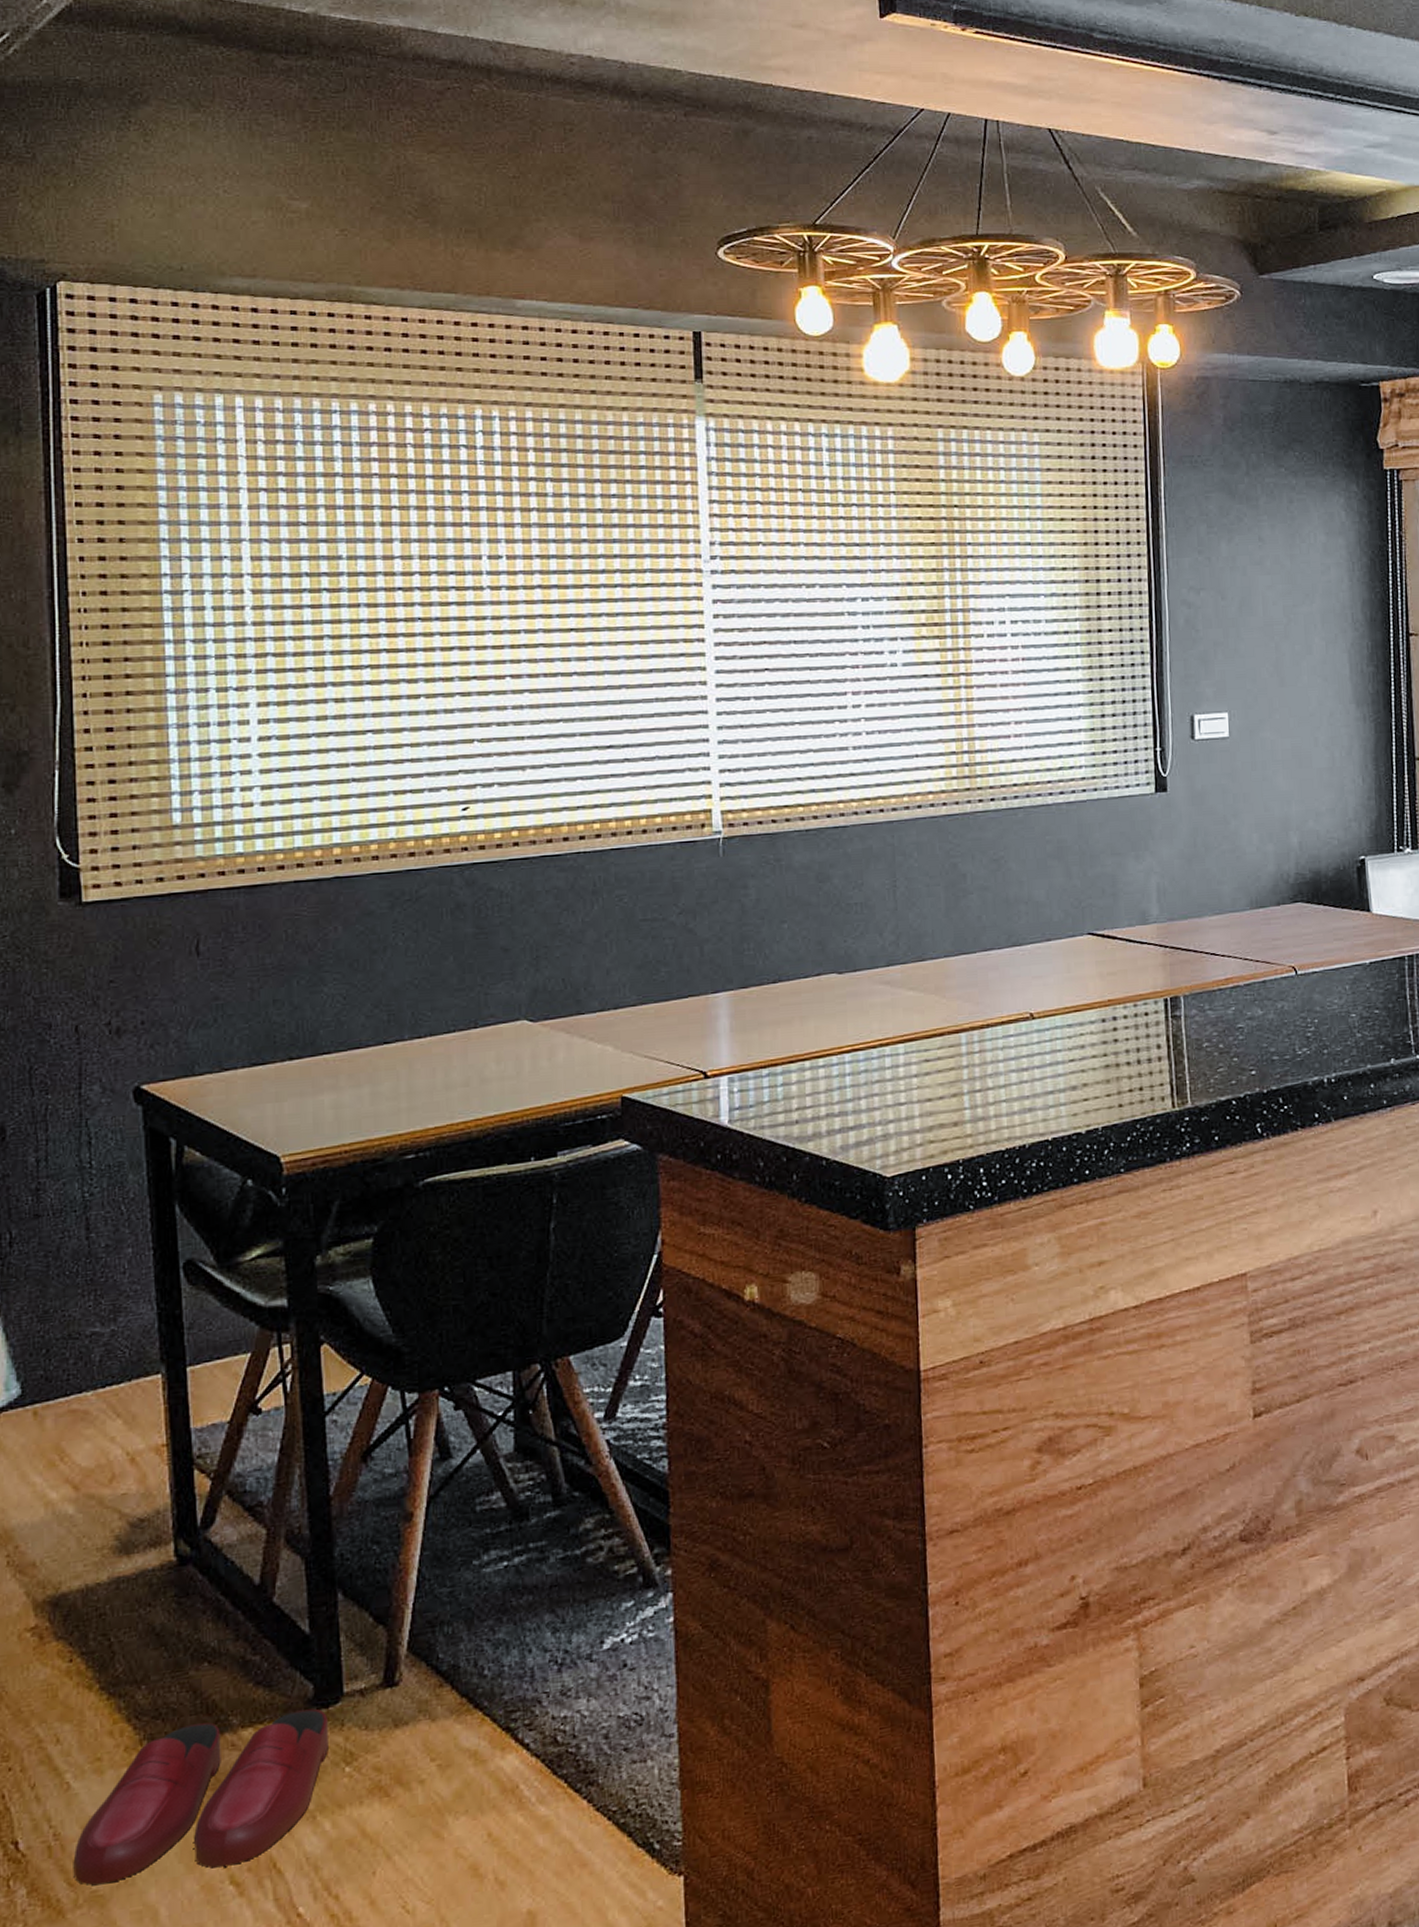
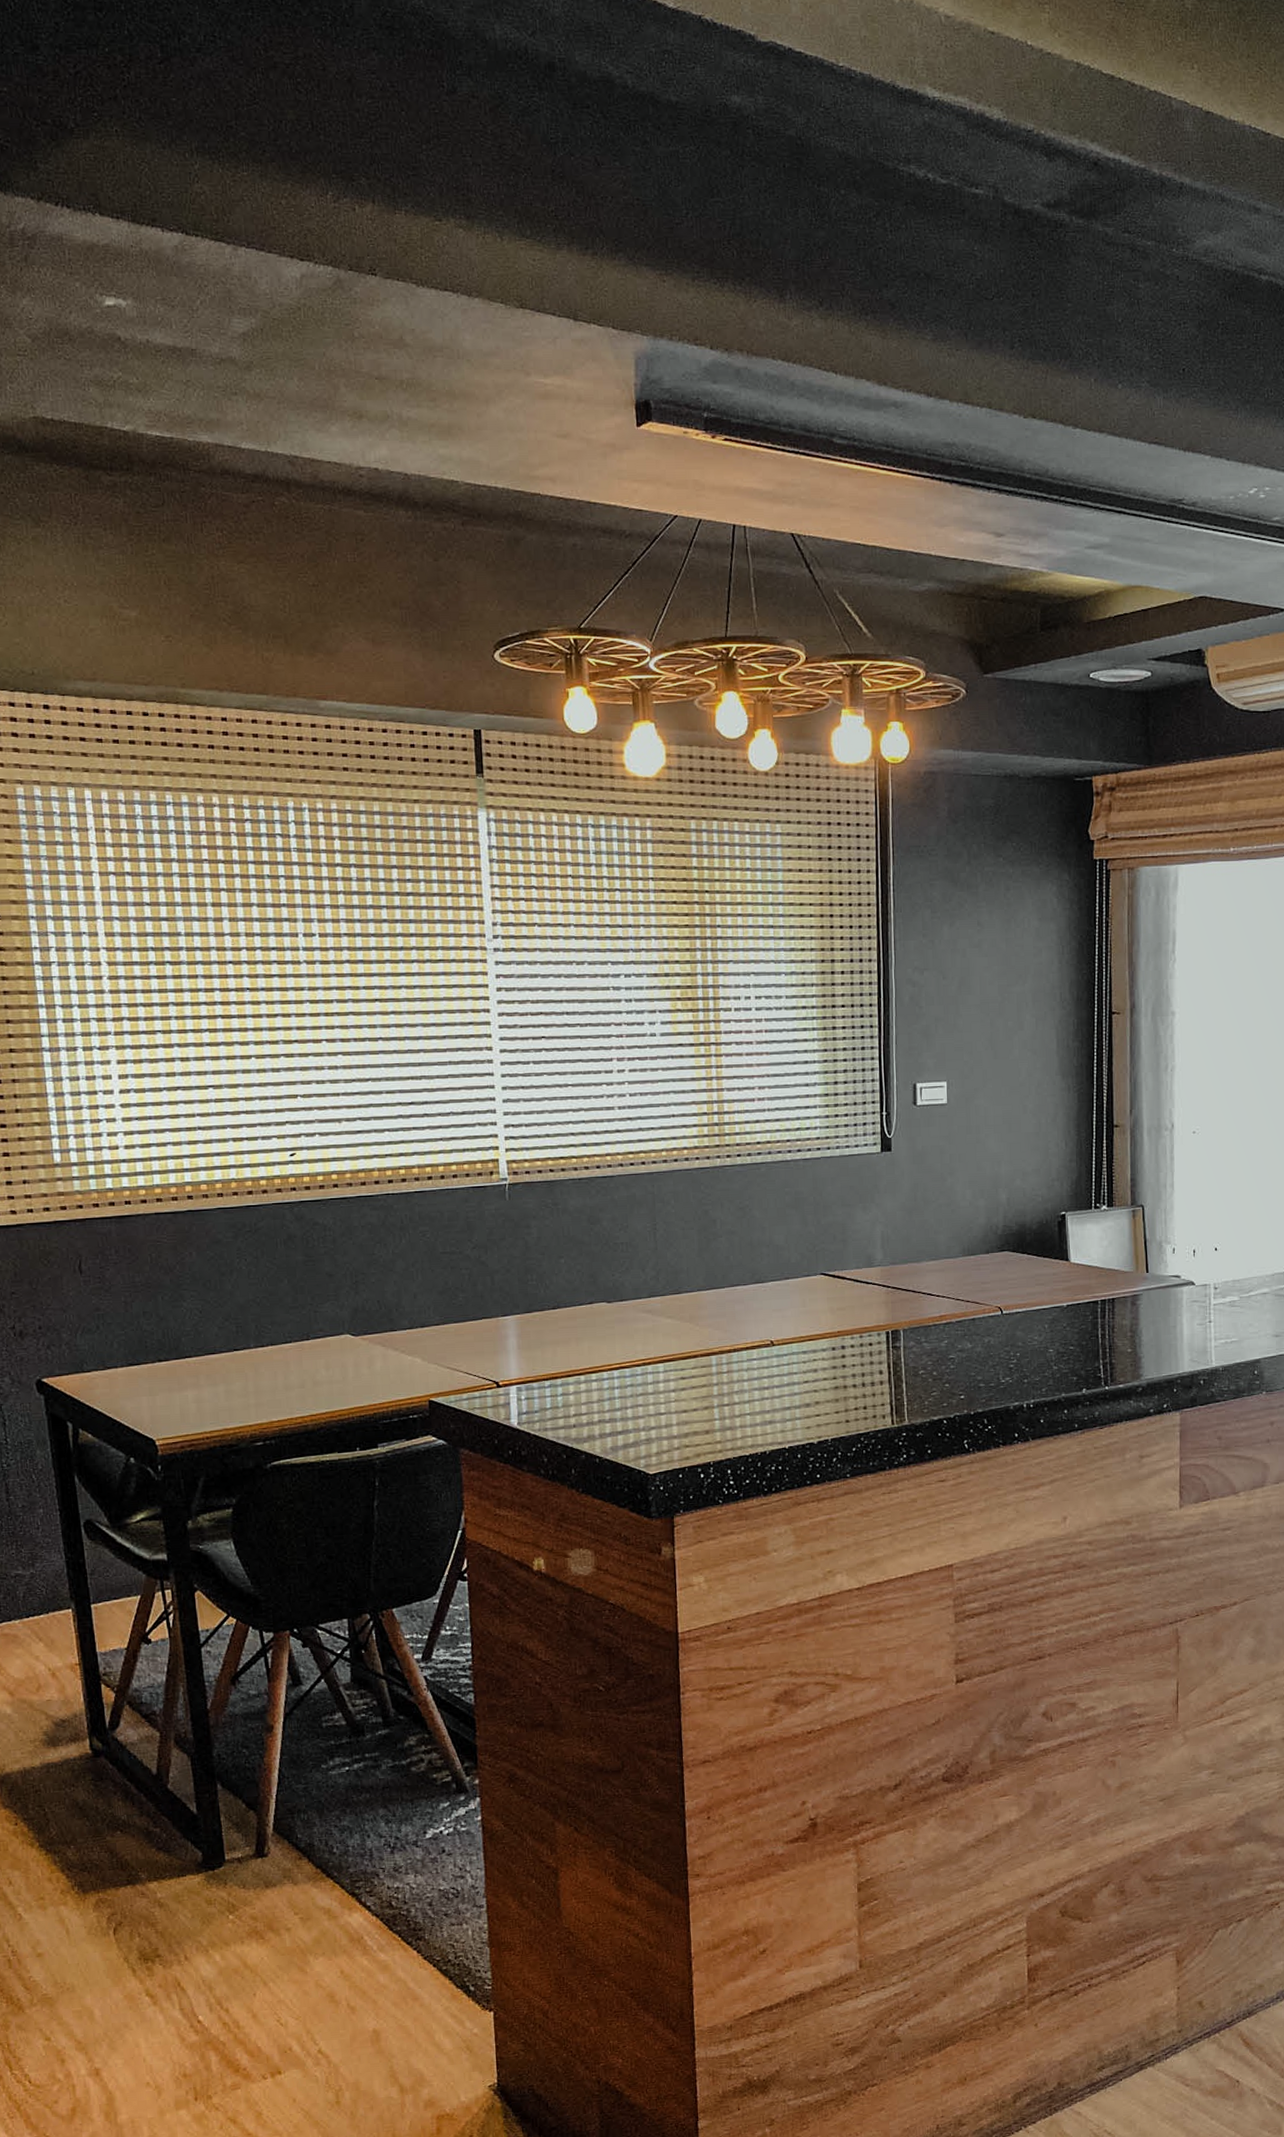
slippers: present [74,1708,328,1885] -> none [28,1870,216,1990]

